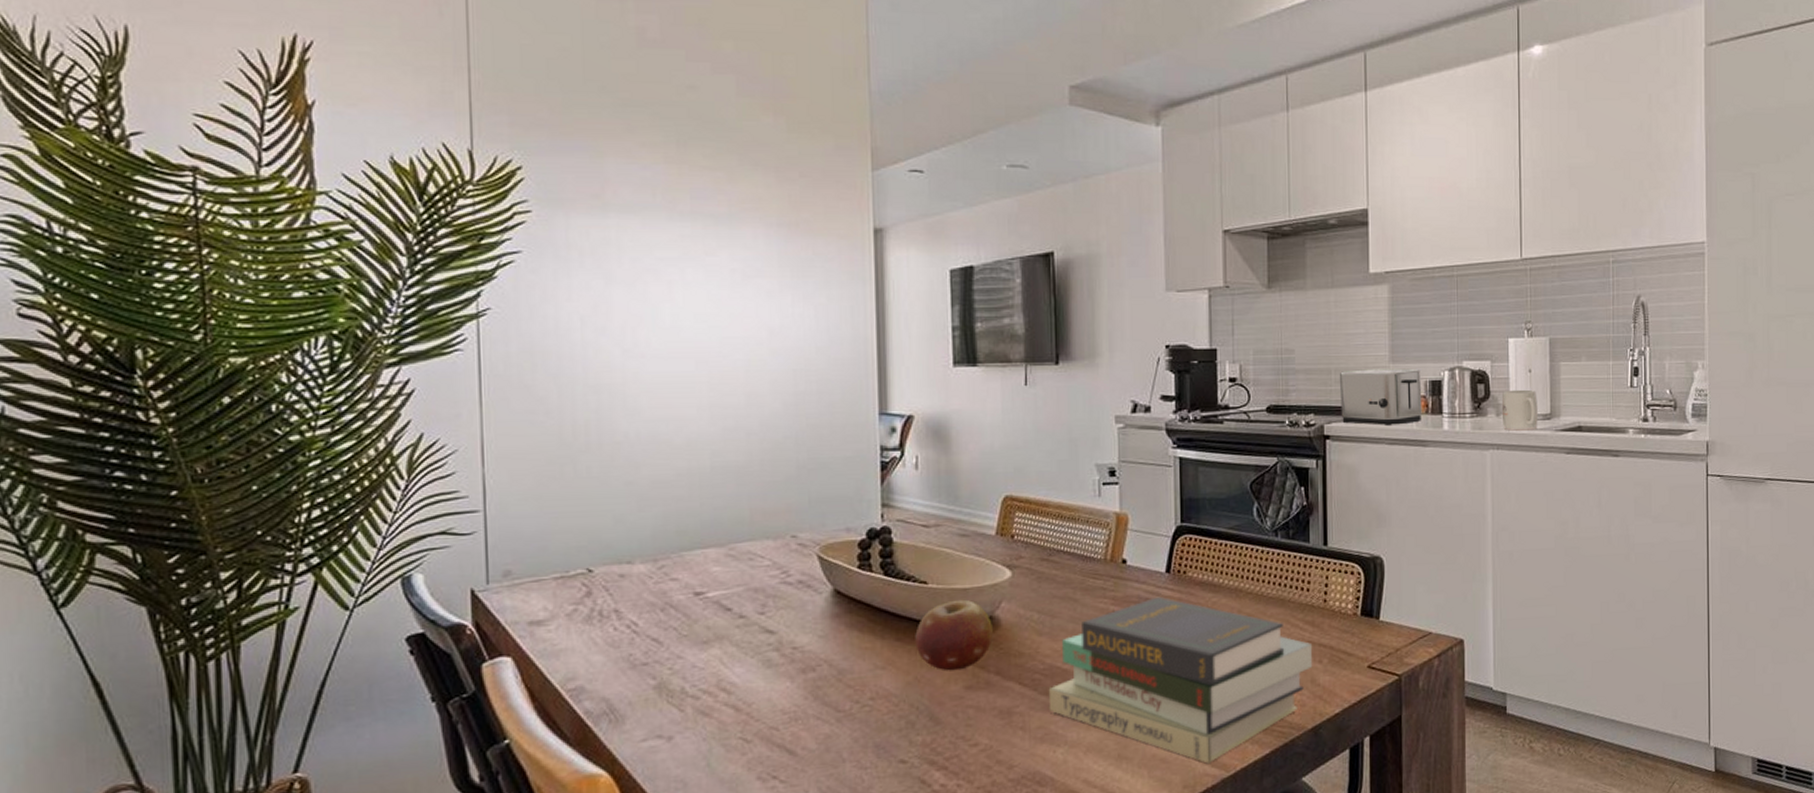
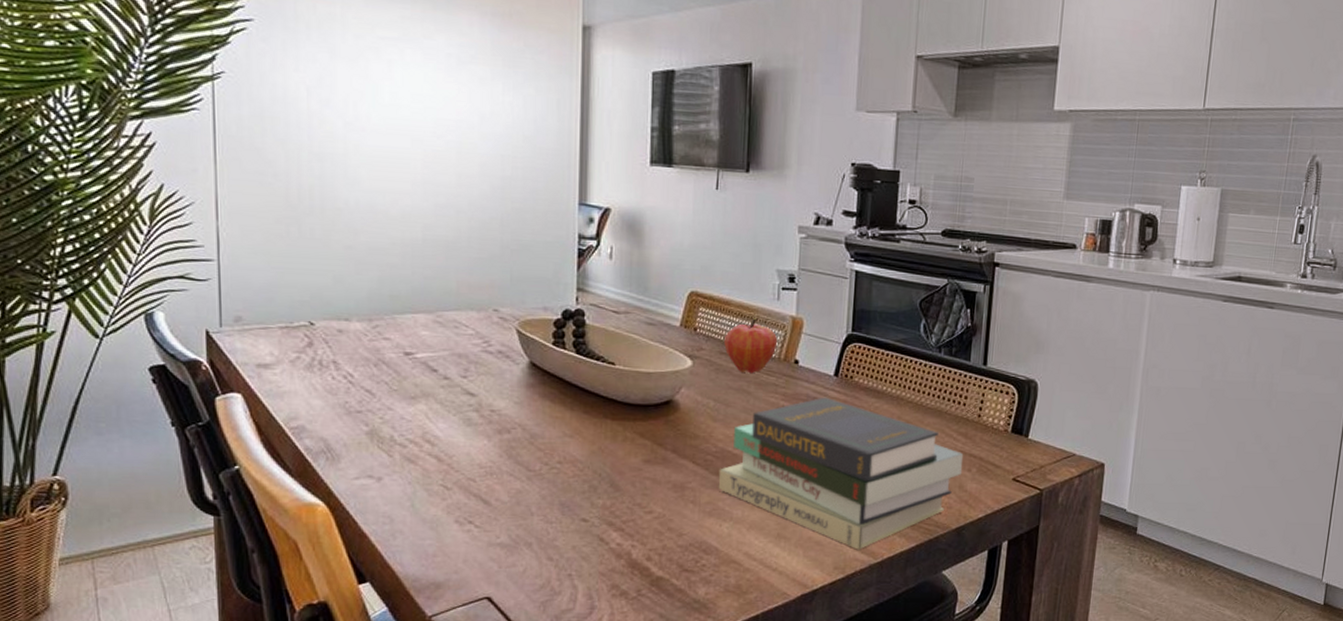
fruit: present [915,599,993,671] -> none [601,382,672,445]
fruit: none [1045,518,1103,579] -> present [724,318,778,374]
toaster: present [1340,368,1422,427] -> none [1012,202,1093,260]
mug: present [1501,389,1538,432] -> none [1166,235,1203,277]

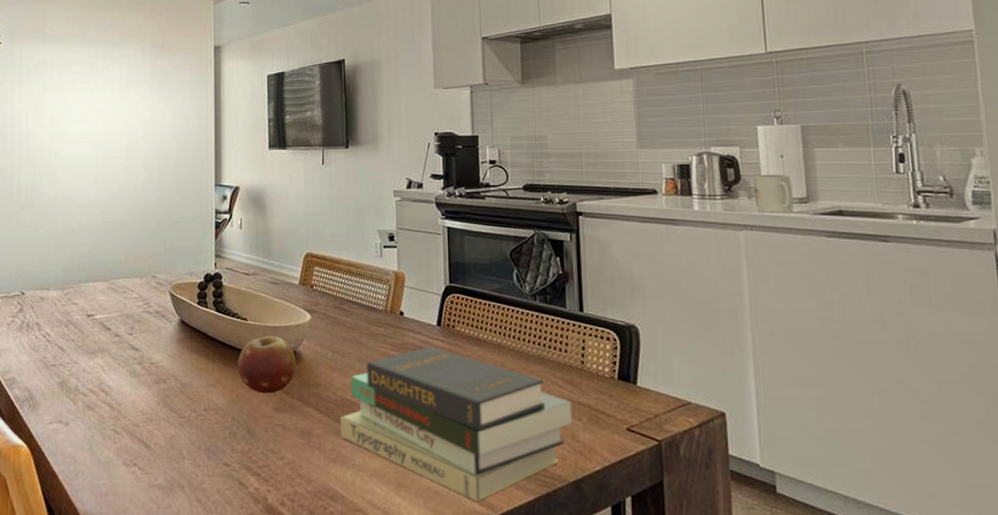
fruit: none [601,382,672,445] -> present [237,335,296,394]
fruit: present [724,318,778,374] -> none [337,274,384,326]
mug: none [1166,235,1203,277] -> present [753,174,794,214]

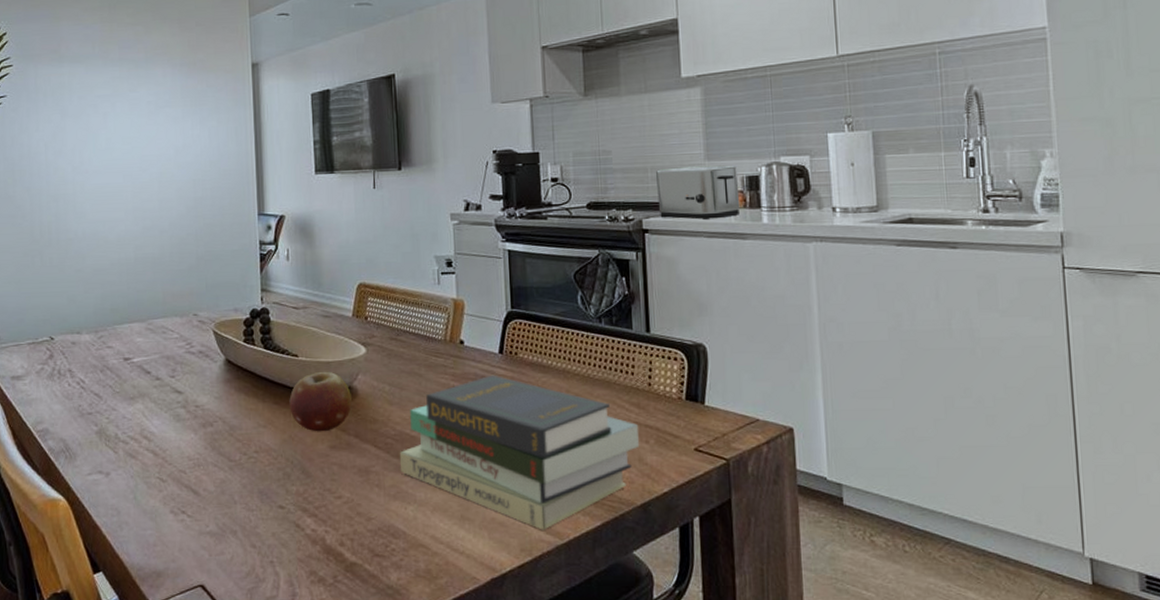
toaster: none [590,153,672,206] -> present [656,165,740,221]
mug: present [753,174,794,214] -> none [823,182,864,225]

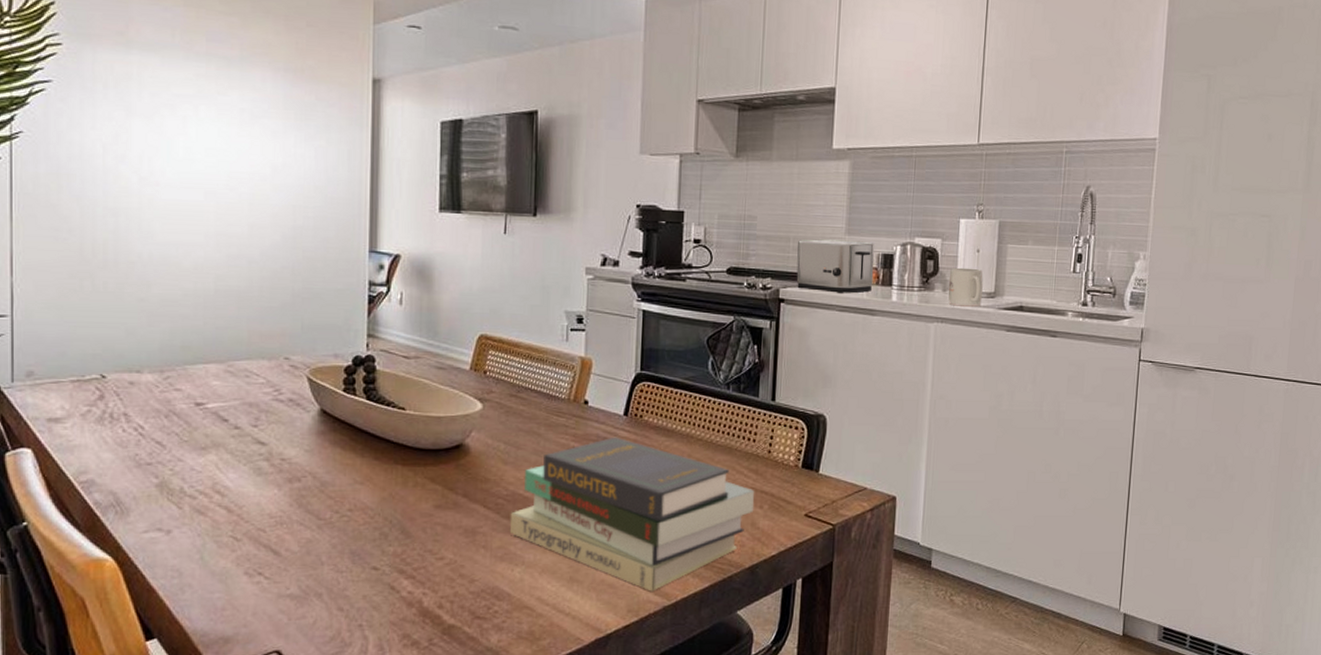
fruit: present [289,371,352,432] -> none [392,426,462,491]
mug: none [823,182,864,225] -> present [948,267,983,308]

